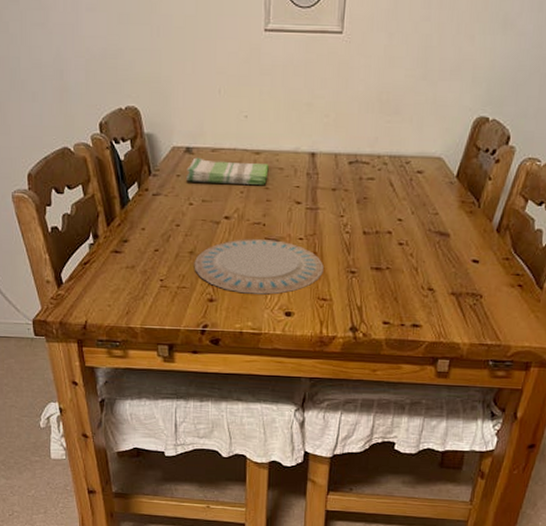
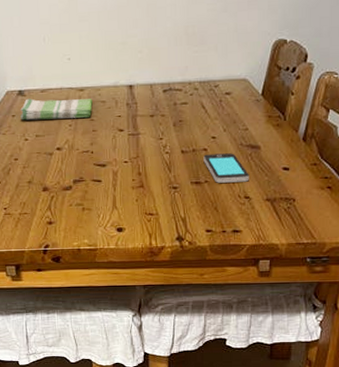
plate: present [194,239,324,295] -> none [32,165,148,215]
smartphone: none [386,238,435,272] -> present [203,153,249,183]

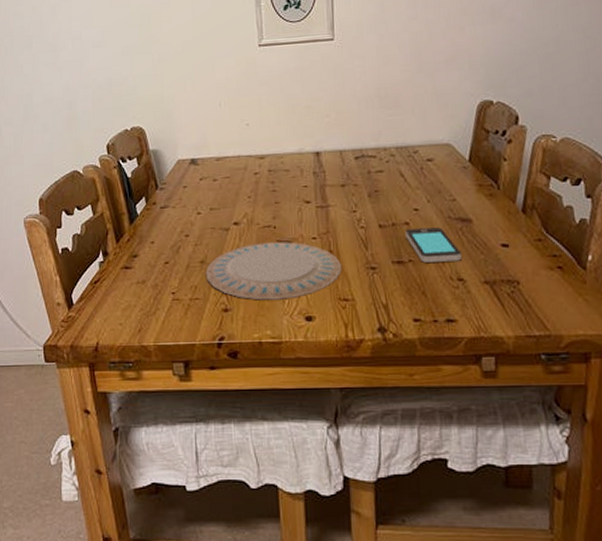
dish towel: present [20,98,93,120] -> none [193,167,275,192]
plate: none [32,165,148,215] -> present [205,242,342,300]

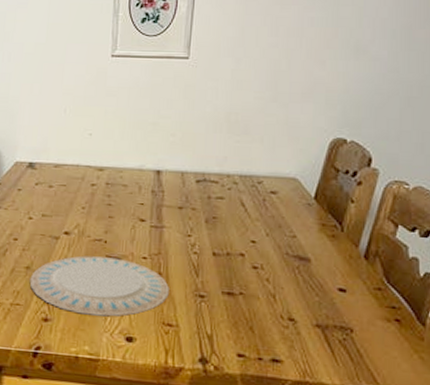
smartphone: present [405,227,462,263] -> none [239,260,295,300]

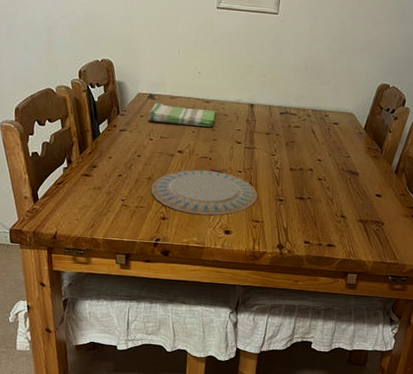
dish towel: none [27,172,112,201] -> present [148,102,216,127]

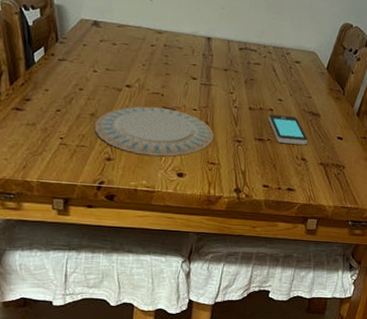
dish towel: present [148,102,216,127] -> none [92,30,170,60]
smartphone: none [308,174,347,203] -> present [268,114,308,145]

